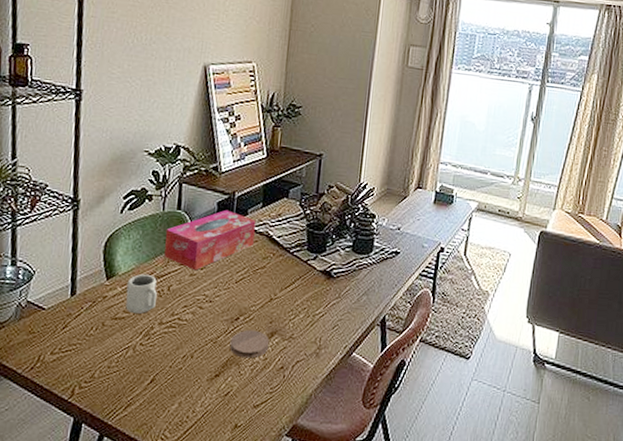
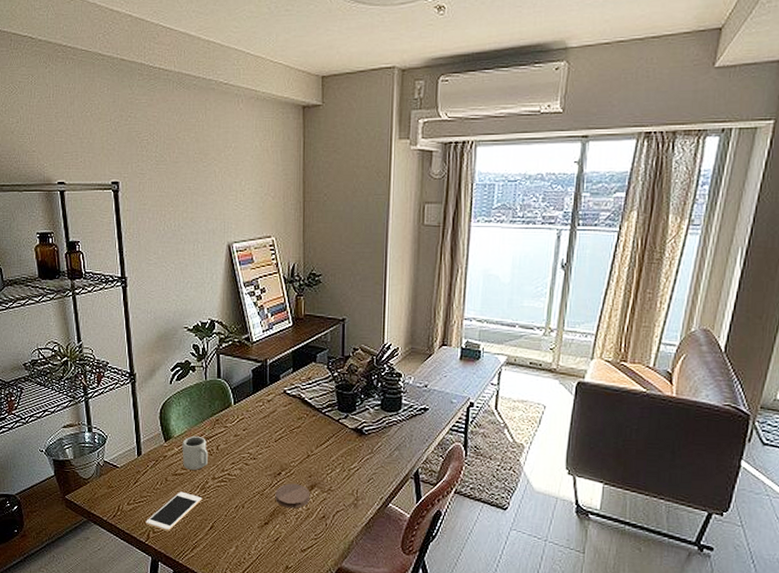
cell phone: none [71,338,145,386] -> present [146,491,202,531]
tissue box: present [164,209,256,271] -> none [209,376,288,432]

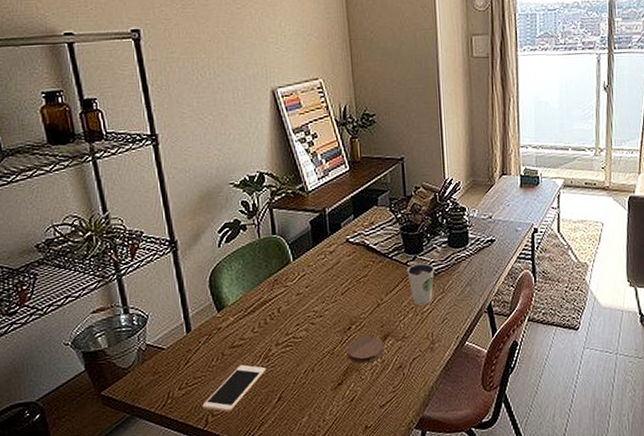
cup: present [182,436,208,470] -> none [238,301,269,339]
dixie cup: none [338,422,365,463] -> present [407,263,434,306]

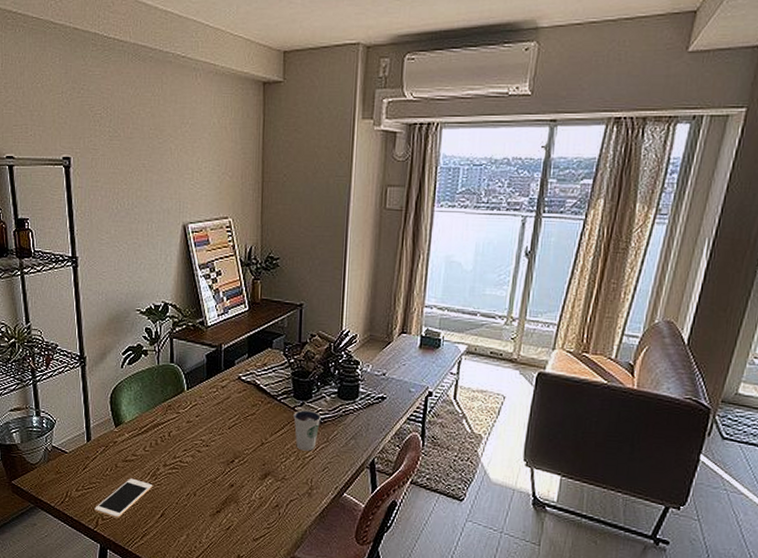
coaster: present [346,336,385,364] -> none [227,471,264,497]

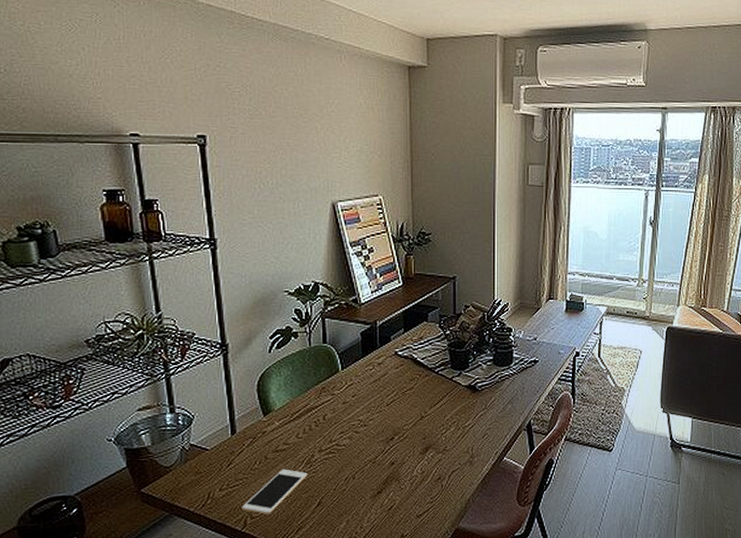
dixie cup: present [293,409,321,451] -> none [452,379,478,420]

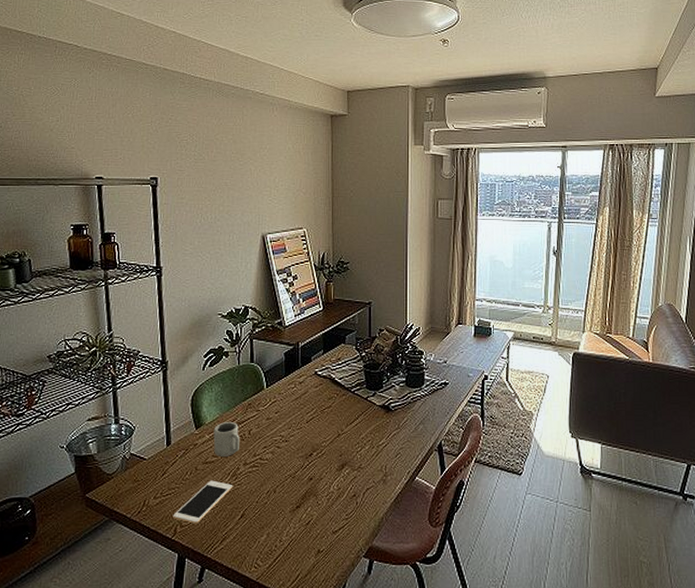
cup: none [284,407,313,444] -> present [213,422,240,456]

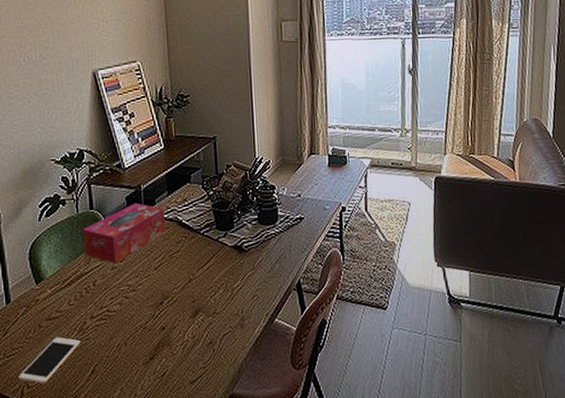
cup: present [213,422,240,456] -> none [55,274,84,312]
tissue box: none [242,359,319,415] -> present [82,202,165,264]

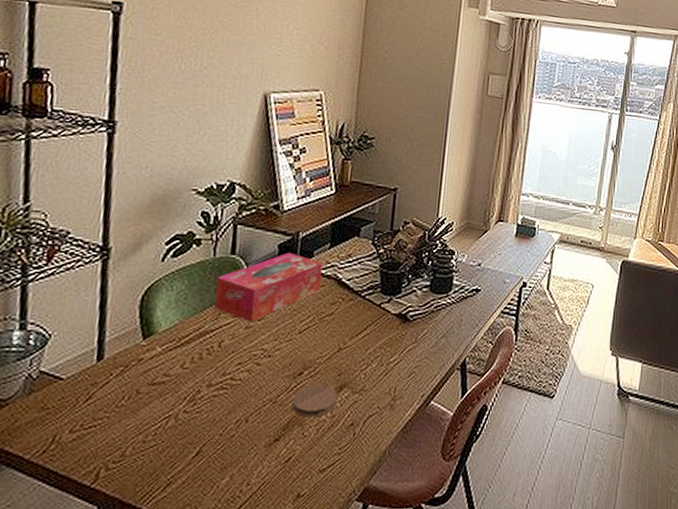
cell phone: present [18,336,81,384] -> none [95,407,189,466]
coaster: none [158,311,196,339] -> present [291,385,338,417]

